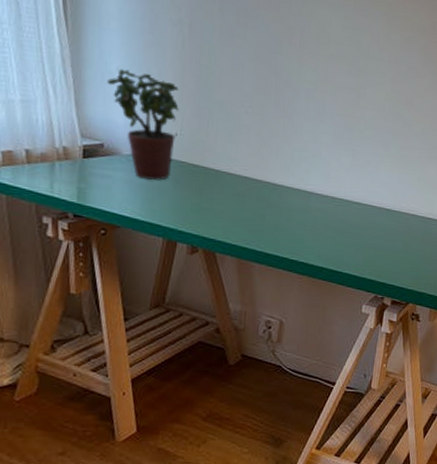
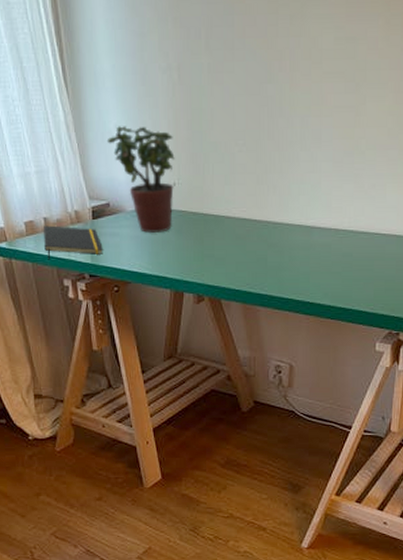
notepad: none [23,157,92,195] -> present [42,225,103,260]

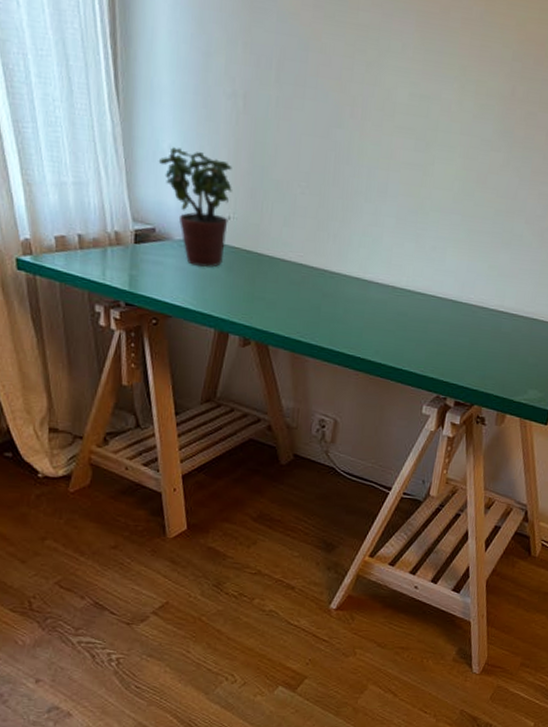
notepad: present [42,225,103,260] -> none [75,243,144,283]

